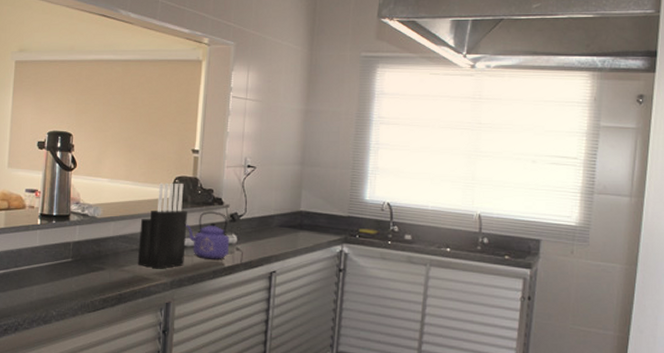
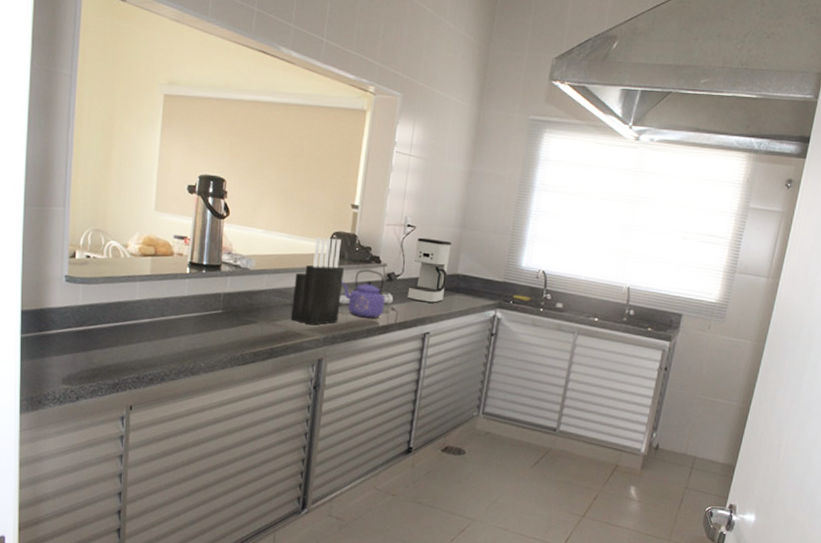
coffee maker: none [251,177,293,241] -> present [407,237,452,303]

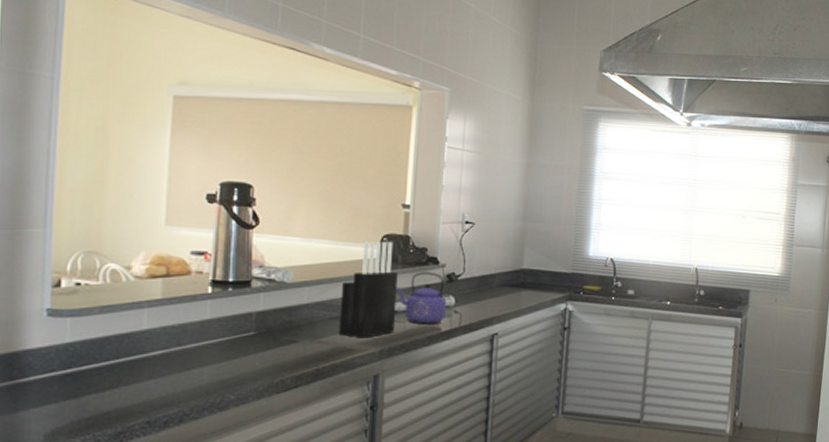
coffee maker: present [407,237,452,303] -> none [471,234,515,302]

